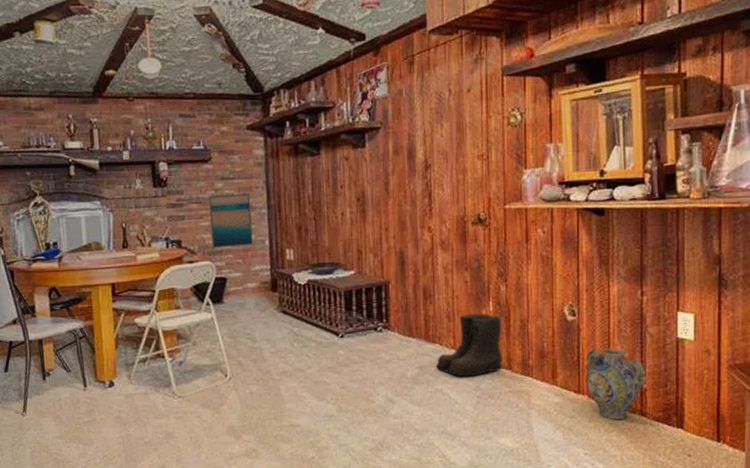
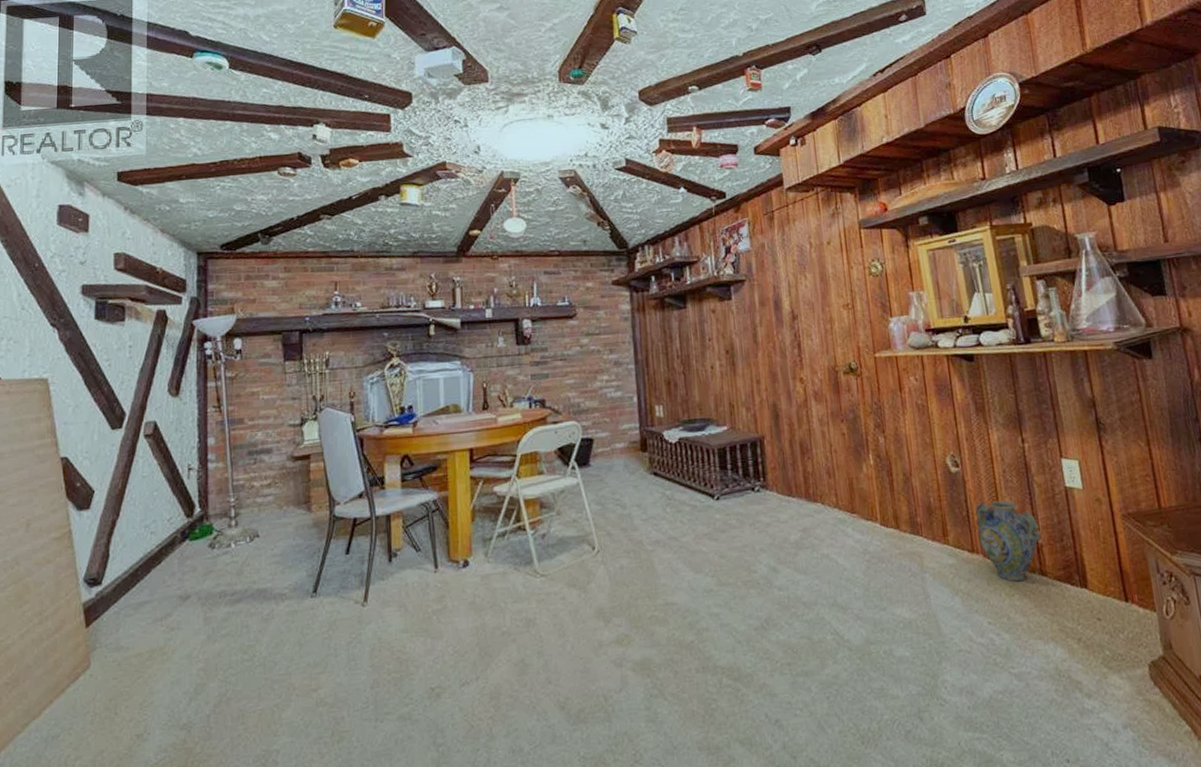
wall art: present [208,194,253,249] -> none [573,350,621,408]
boots: present [436,313,503,377] -> none [819,467,890,539]

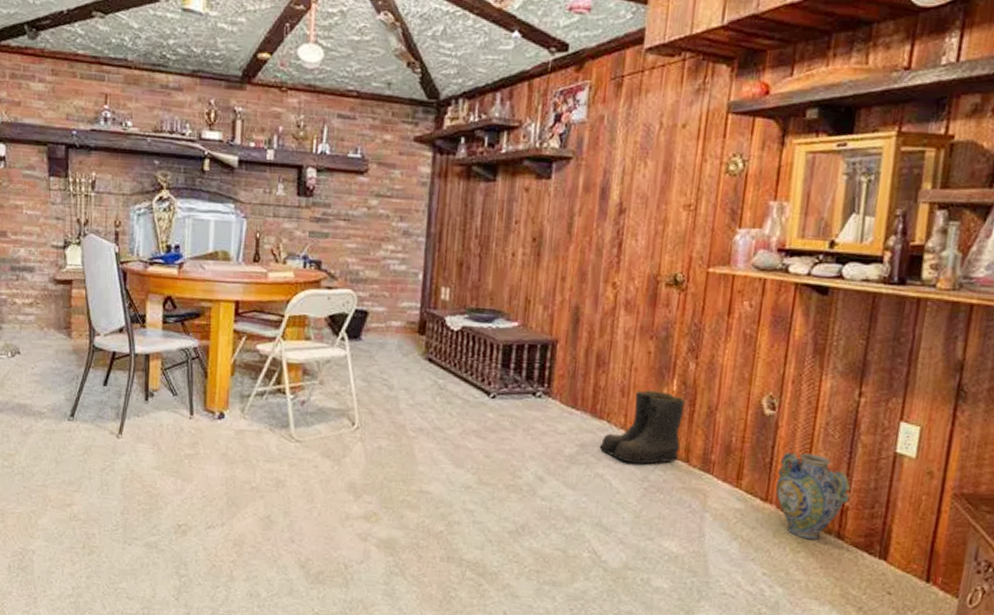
boots: none [819,467,890,539] -> present [599,390,685,464]

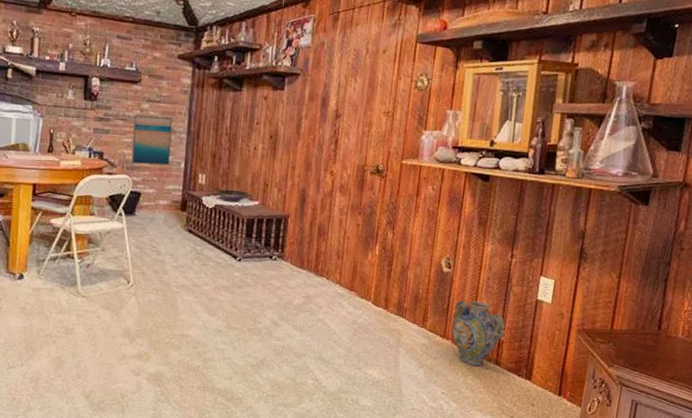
wall art: none [356,214,408,278] -> present [131,115,173,166]
boots: present [599,390,685,464] -> none [320,254,385,311]

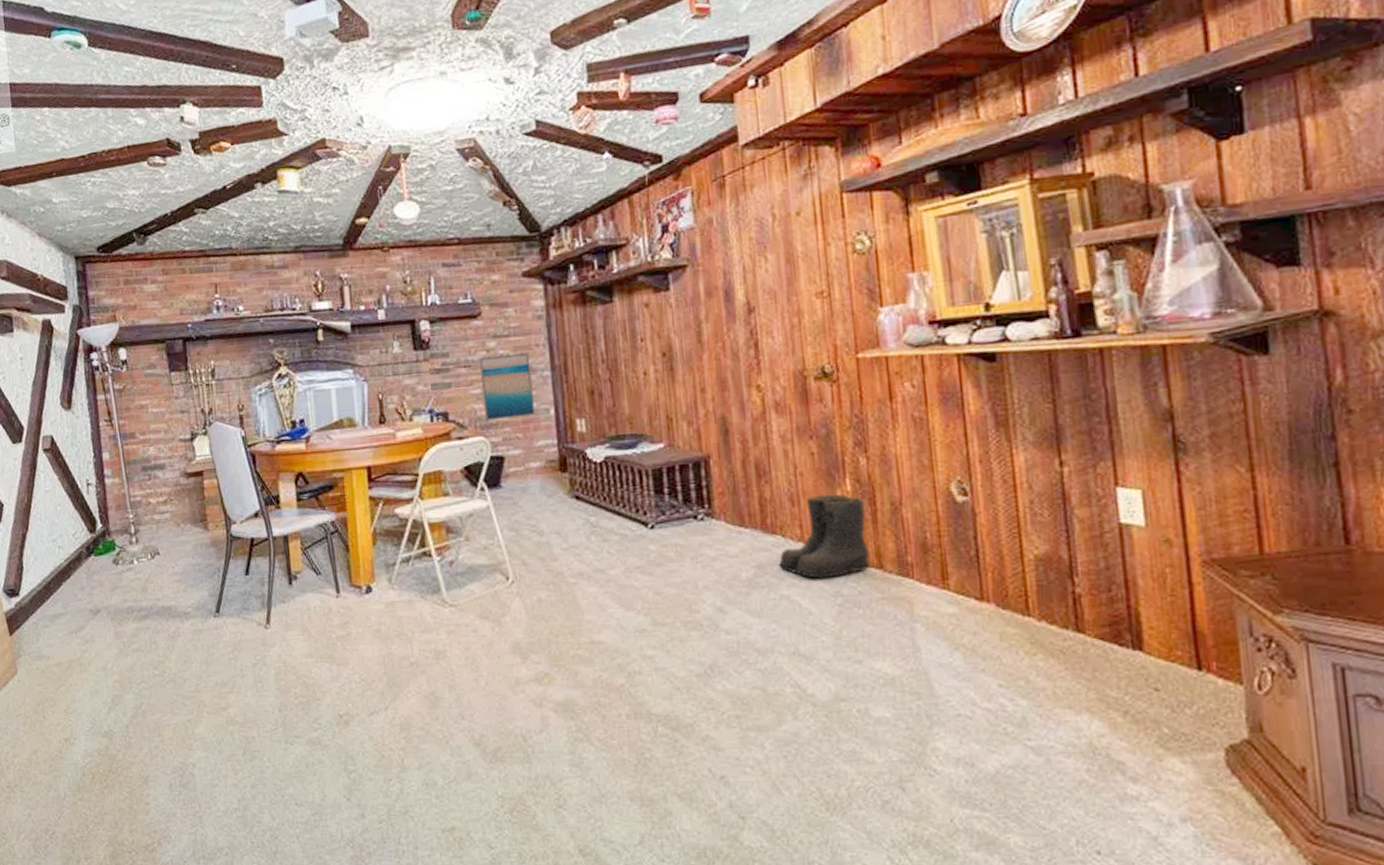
boots: none [320,254,385,311] -> present [778,493,871,579]
ceramic jug: present [451,300,506,367] -> none [987,538,1080,639]

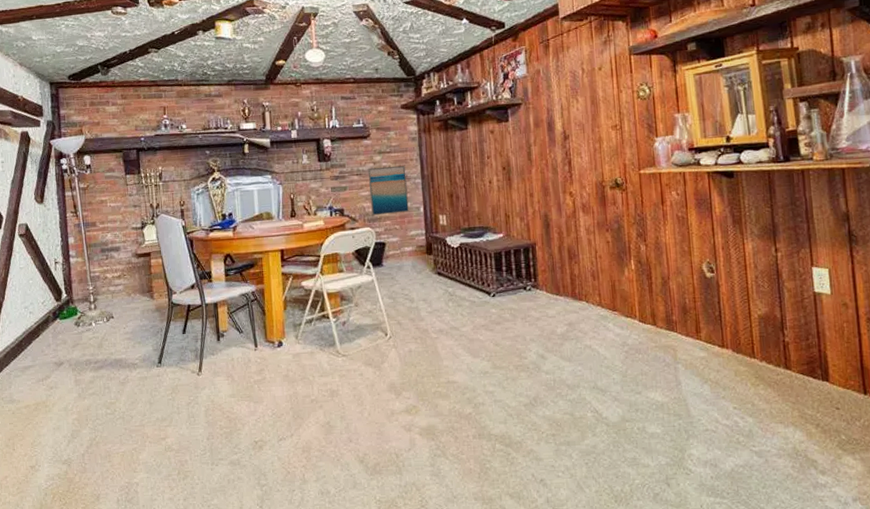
boots: present [778,493,871,579] -> none [583,271,648,333]

